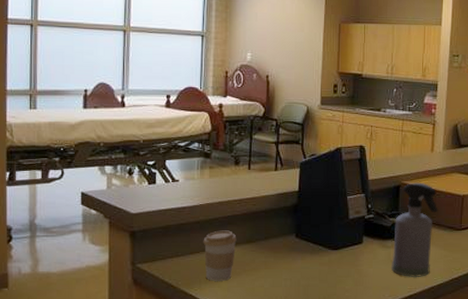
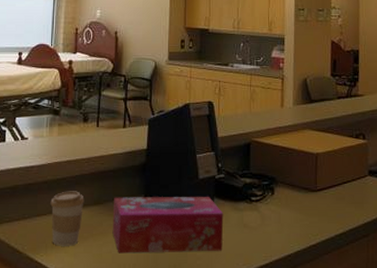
tissue box: none [264,235,372,287] -> present [112,197,224,254]
spray bottle: present [390,182,438,278] -> none [244,139,291,245]

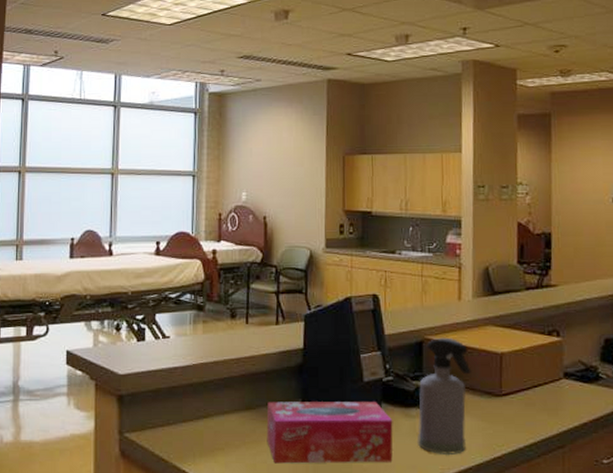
coffee cup: present [50,191,84,246] -> none [197,394,235,455]
spray bottle: none [244,139,291,245] -> present [417,337,471,456]

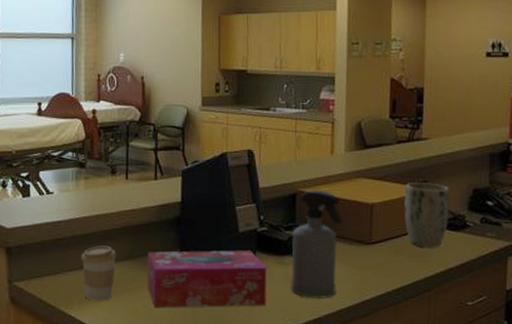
coffee cup: none [197,394,235,455] -> present [81,246,116,301]
plant pot: none [534,331,581,400] -> present [403,183,449,247]

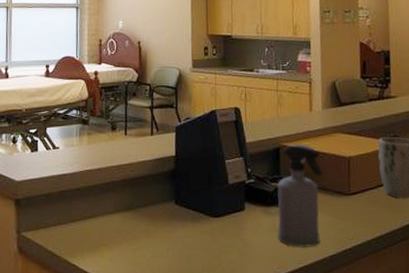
coffee cup: present [81,246,116,301] -> none [84,197,117,250]
tissue box: present [147,251,267,308] -> none [145,202,256,257]

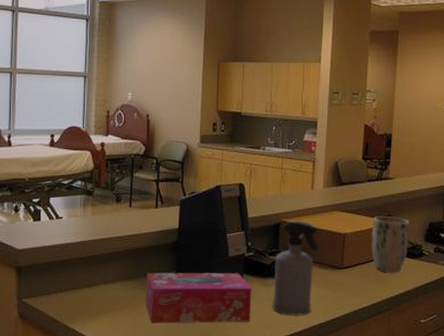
tissue box: none [145,202,256,257] -> present [145,273,252,324]

